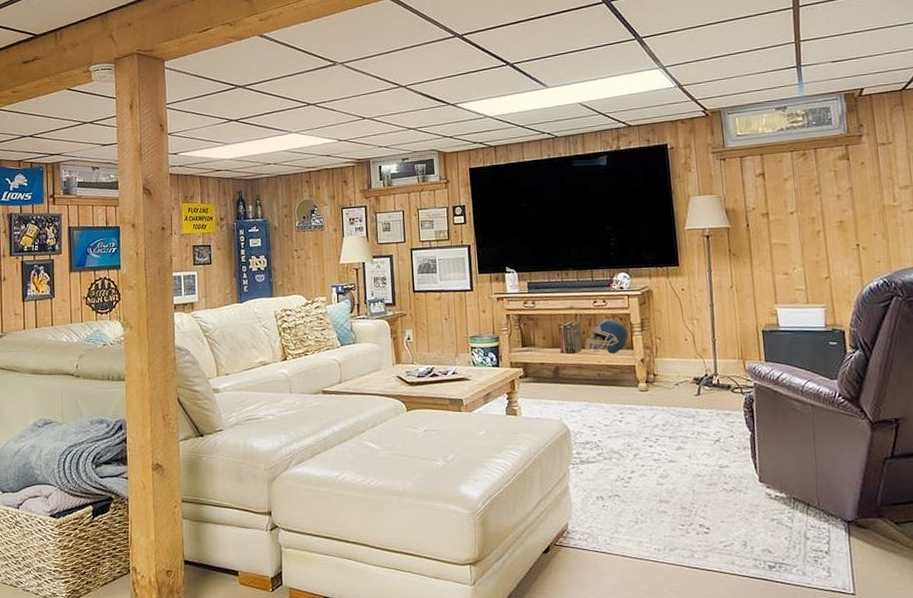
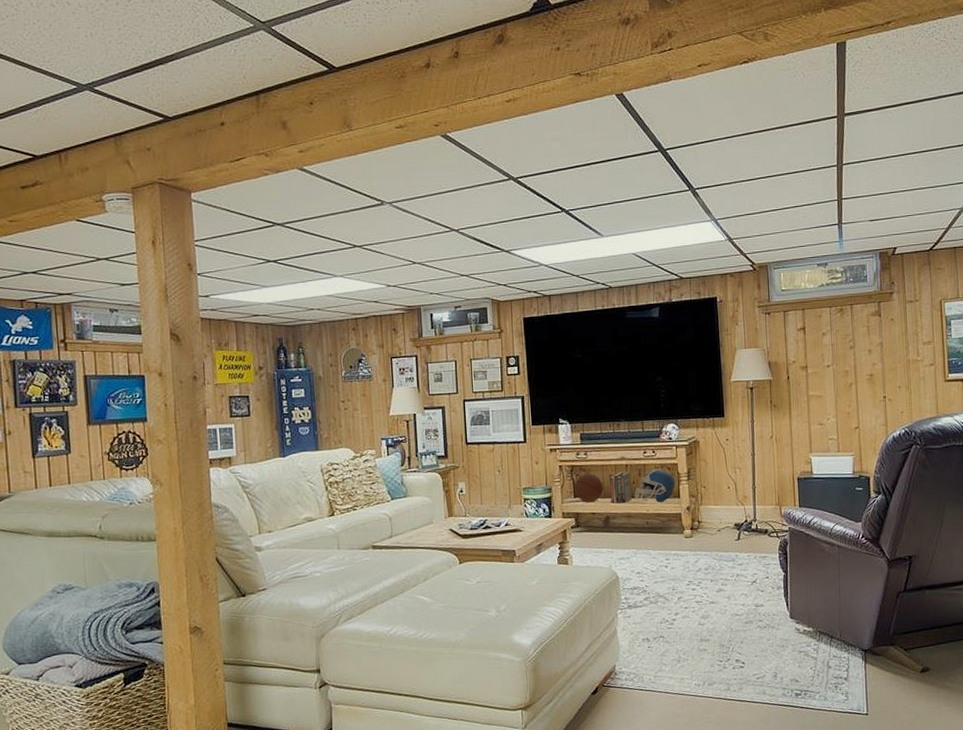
basketball: none [522,323,552,353] -> present [574,474,604,503]

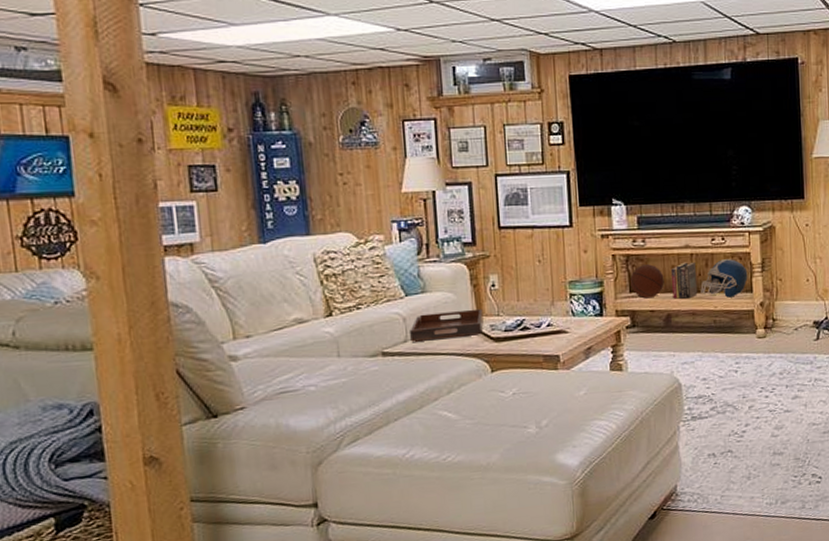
serving tray: none [394,510,454,538] -> present [410,308,484,342]

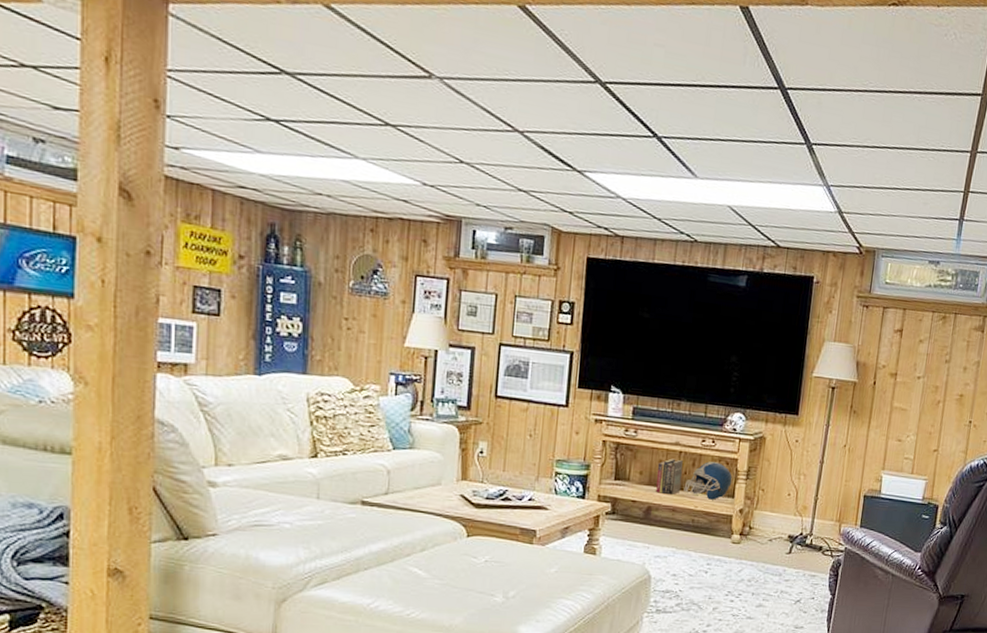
serving tray: present [410,308,484,342] -> none [392,469,468,499]
basketball: present [630,264,664,299] -> none [616,455,650,489]

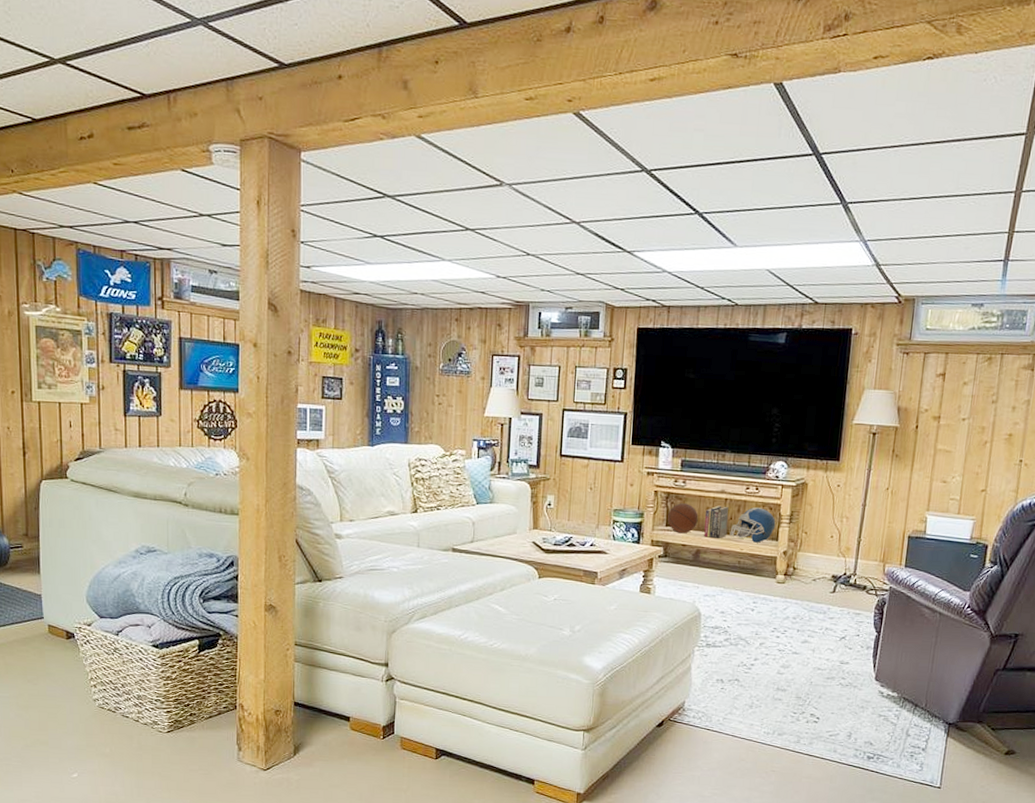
basketball: none [616,455,650,489] -> present [667,503,698,534]

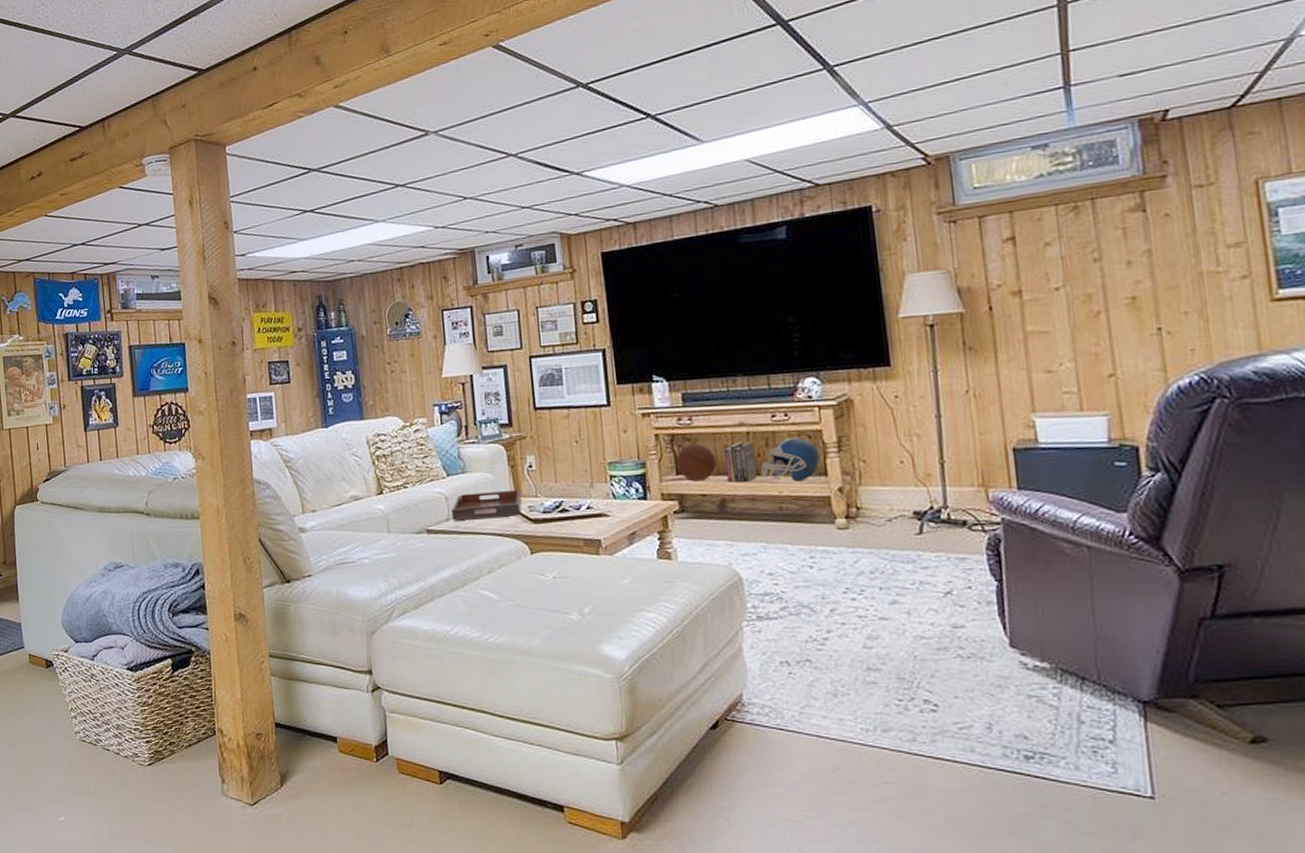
serving tray: none [476,521,538,545] -> present [452,489,522,521]

